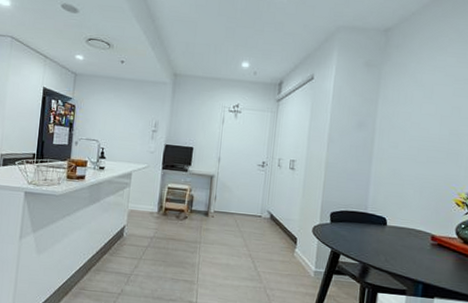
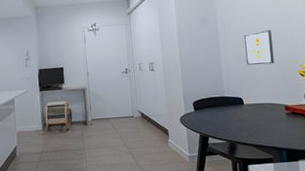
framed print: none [398,147,434,187] -> present [243,30,274,65]

